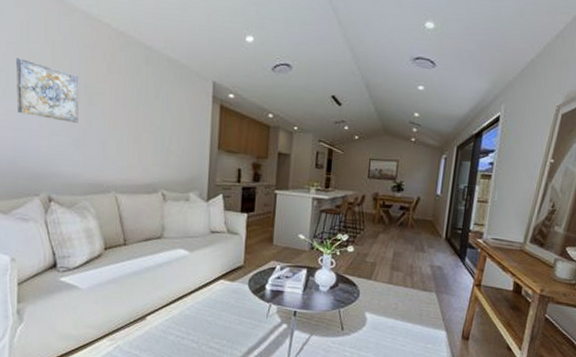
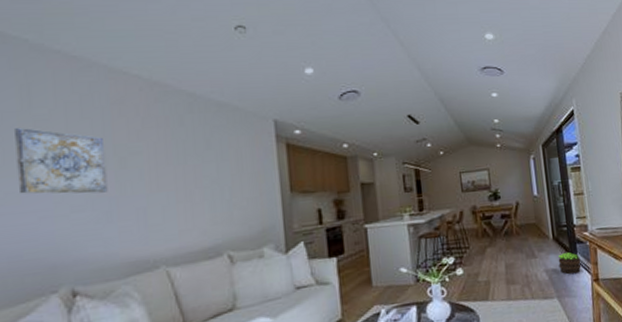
potted plant: none [444,254,468,275] -> present [558,252,582,275]

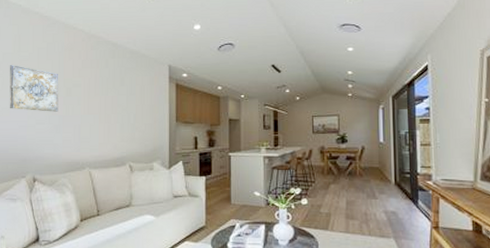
potted plant: present [558,252,582,275] -> none [398,198,422,219]

